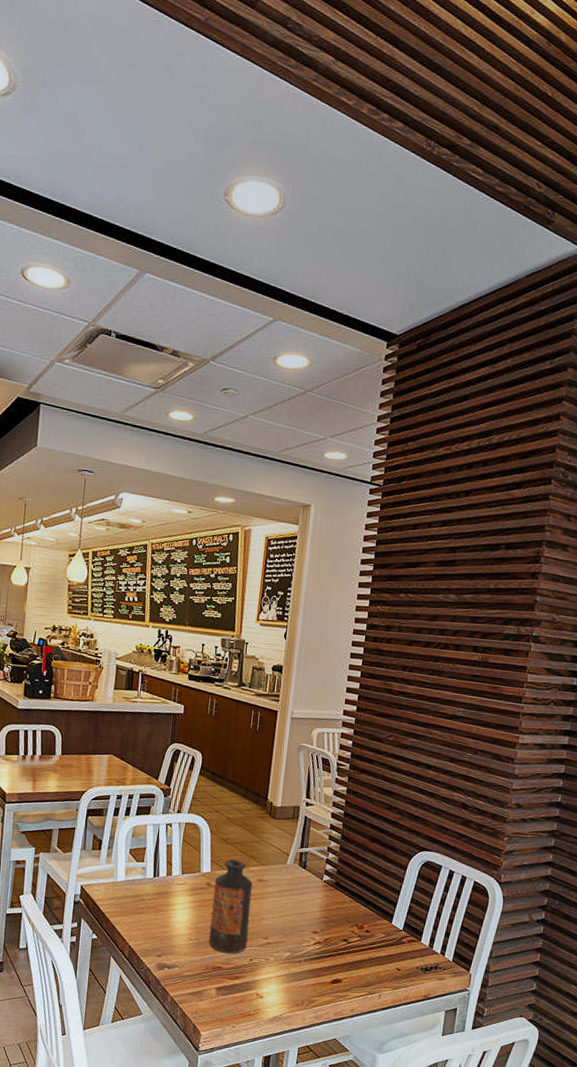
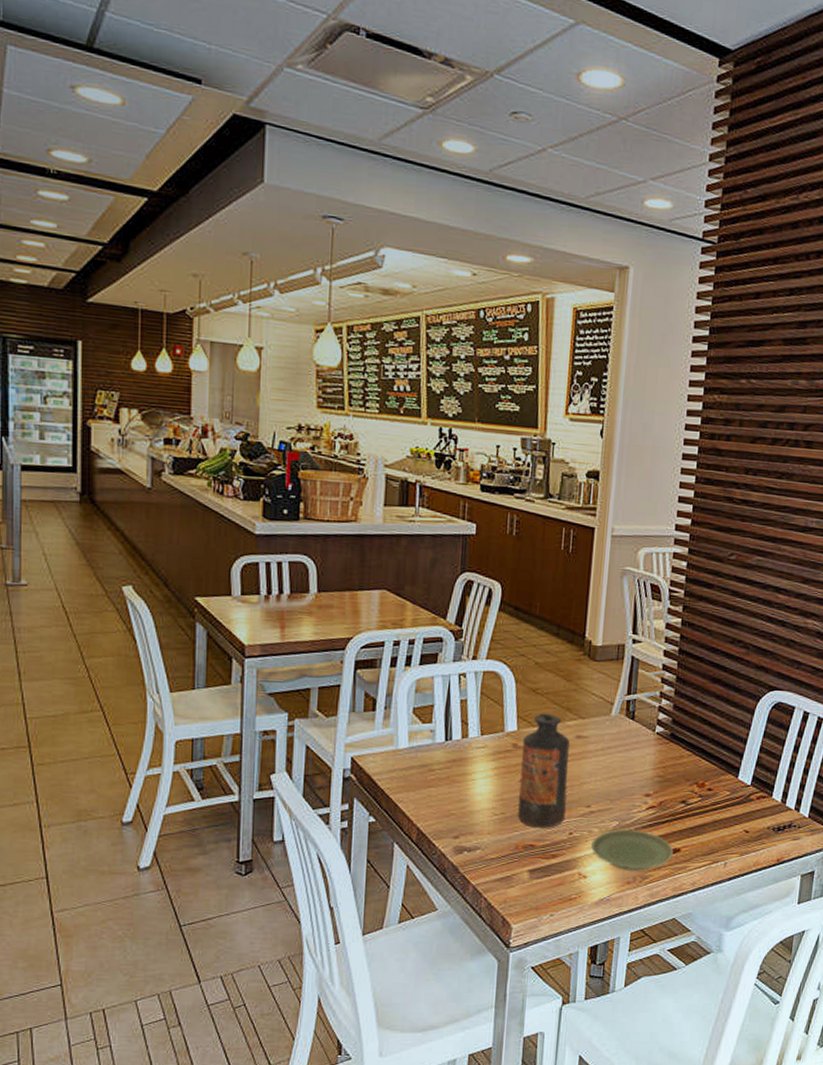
plate: none [267,959,336,996] -> present [591,829,674,871]

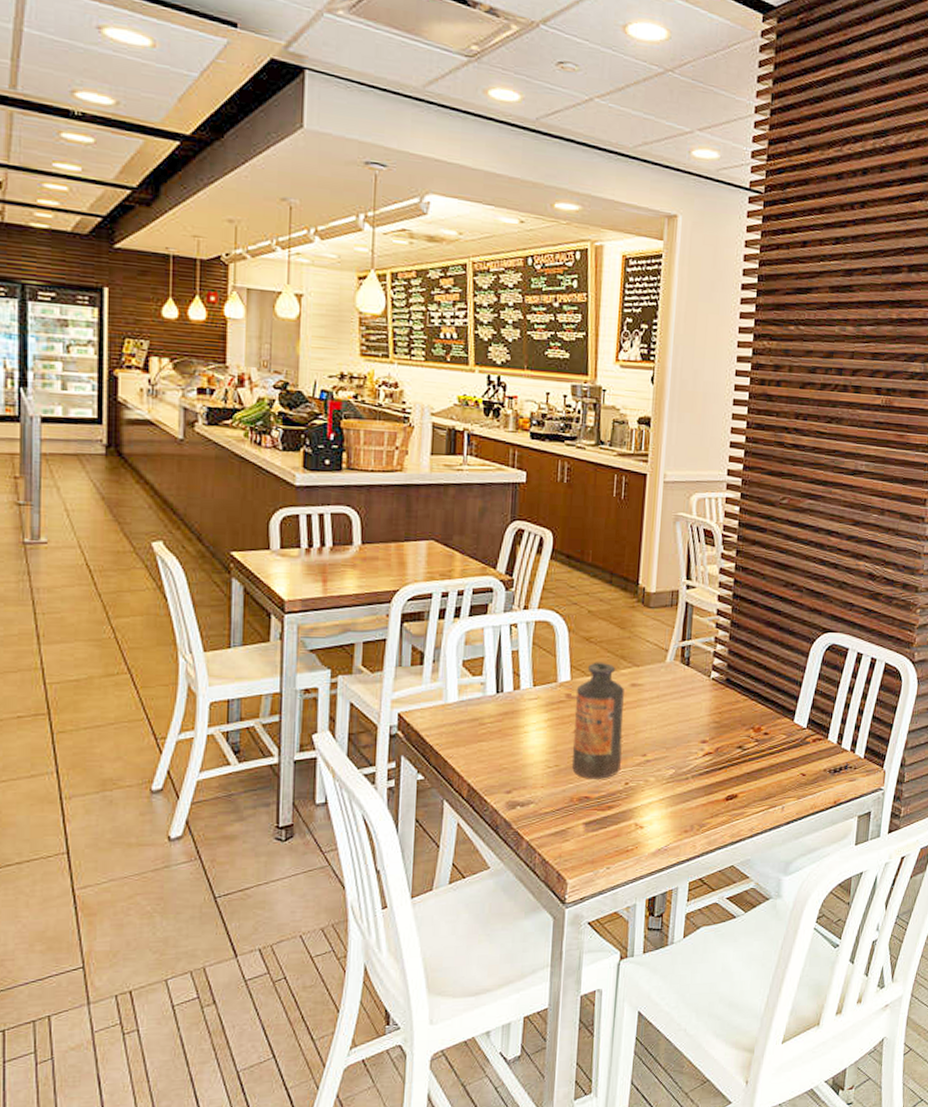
plate: present [591,829,674,871] -> none [648,777,731,819]

